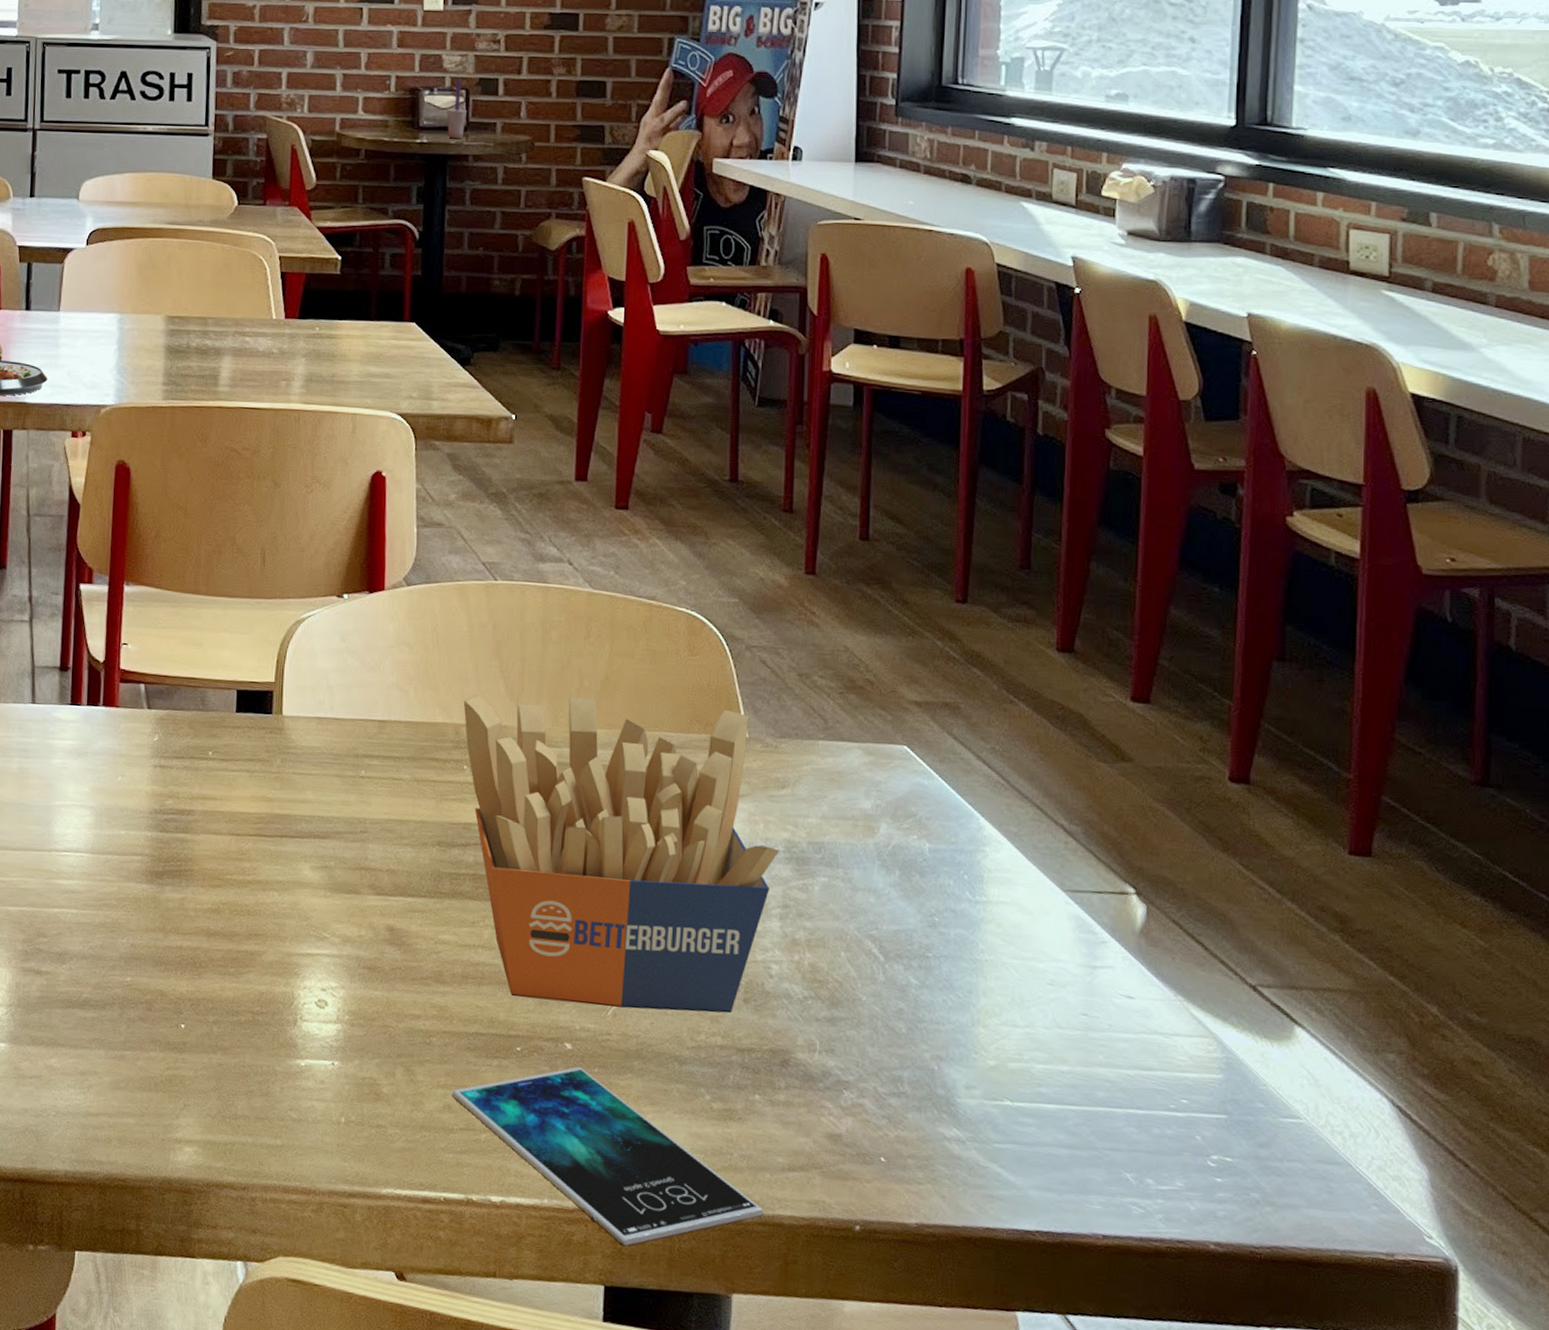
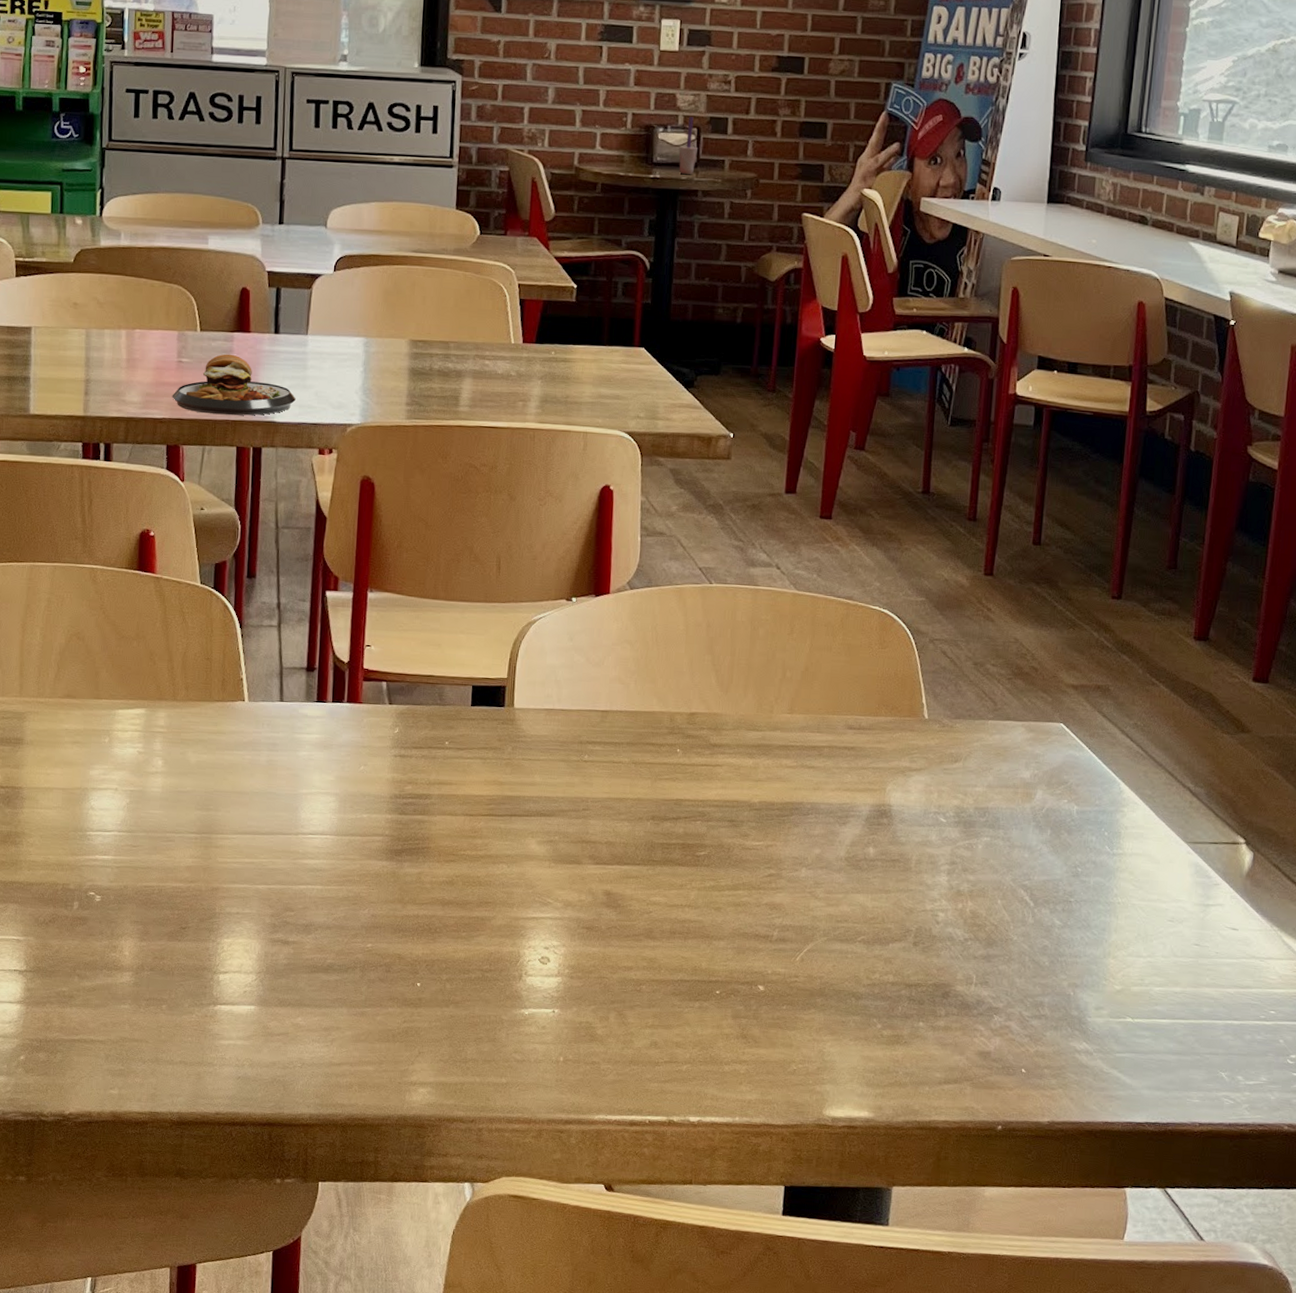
smartphone: present [452,1066,765,1247] -> none [658,1005,923,1153]
french fries: present [463,695,780,1014] -> none [678,686,951,955]

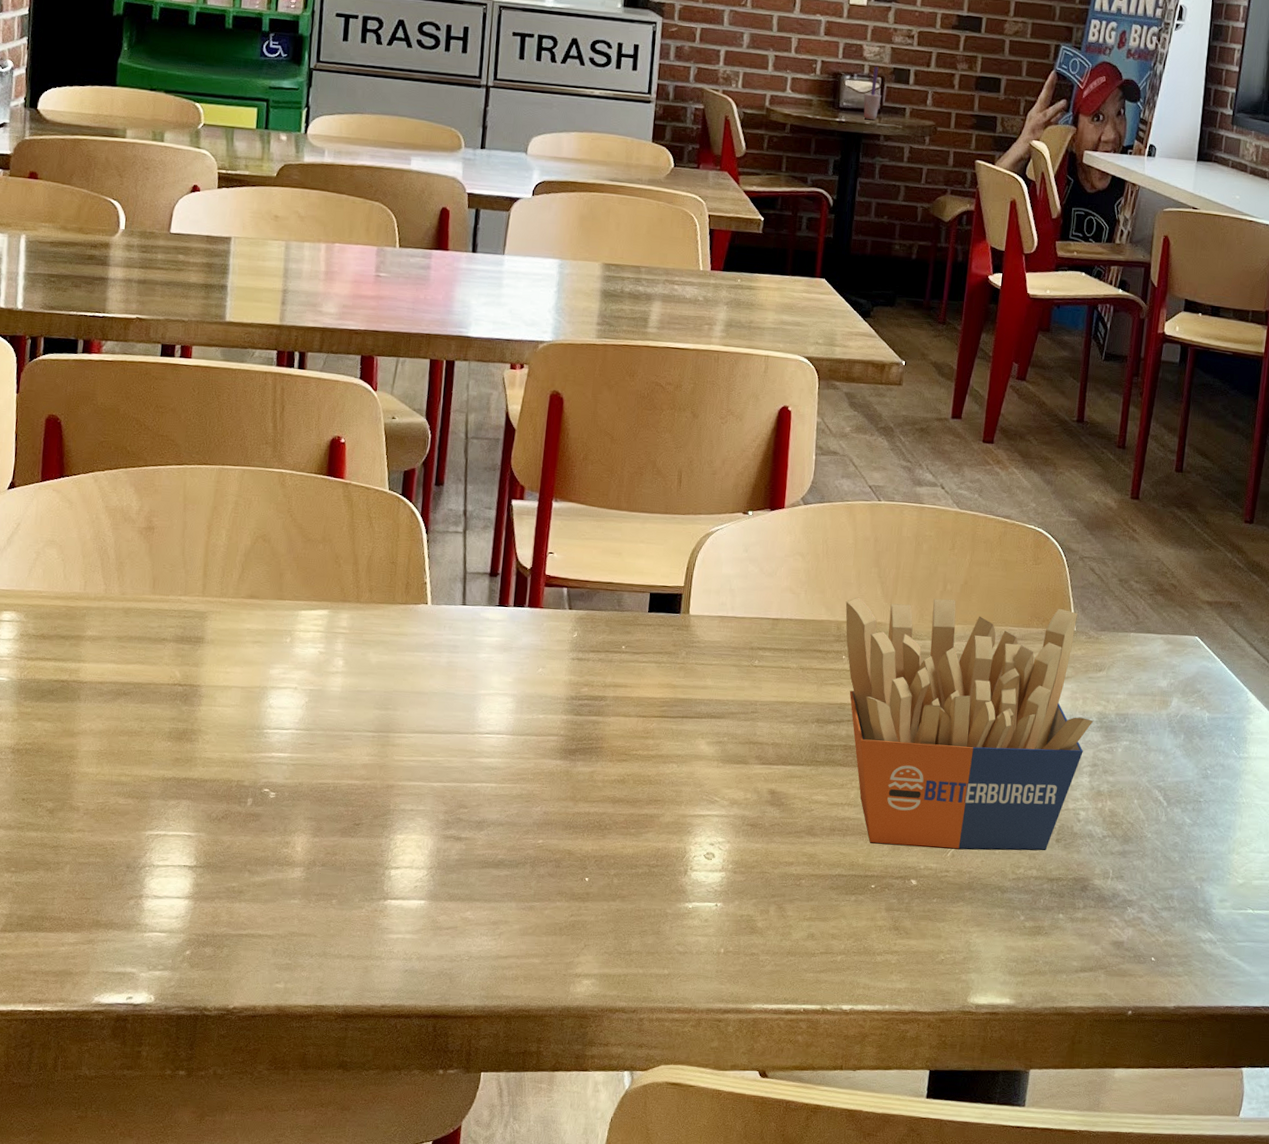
burger: present [172,354,296,416] -> none [368,270,490,330]
french fries: none [678,686,951,955] -> present [845,597,1094,851]

